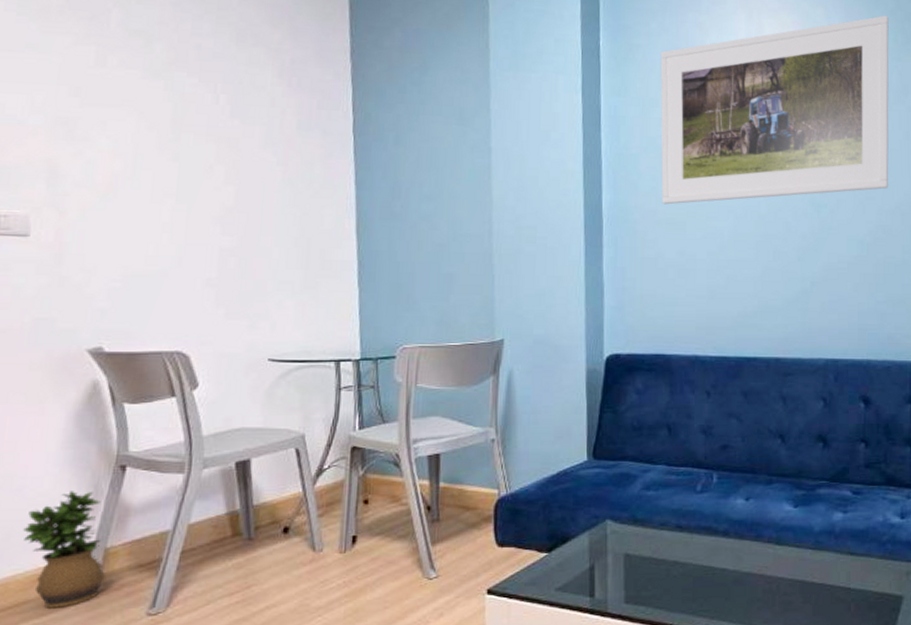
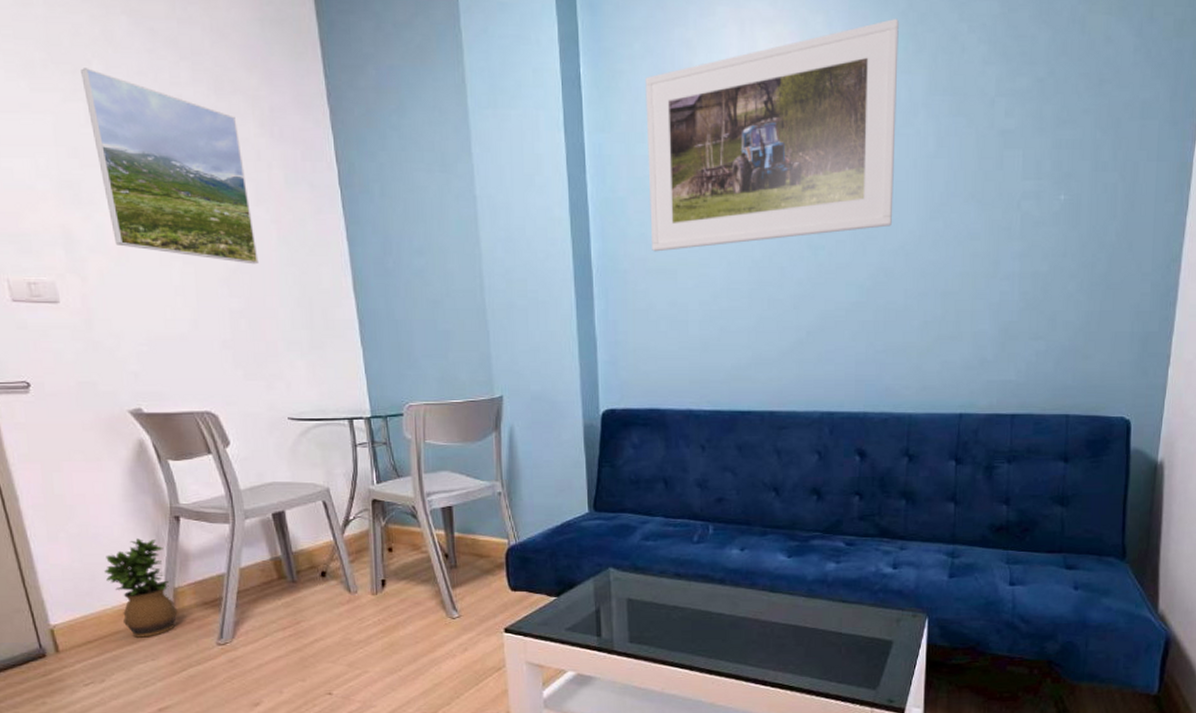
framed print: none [98,15,259,204] -> present [81,68,259,265]

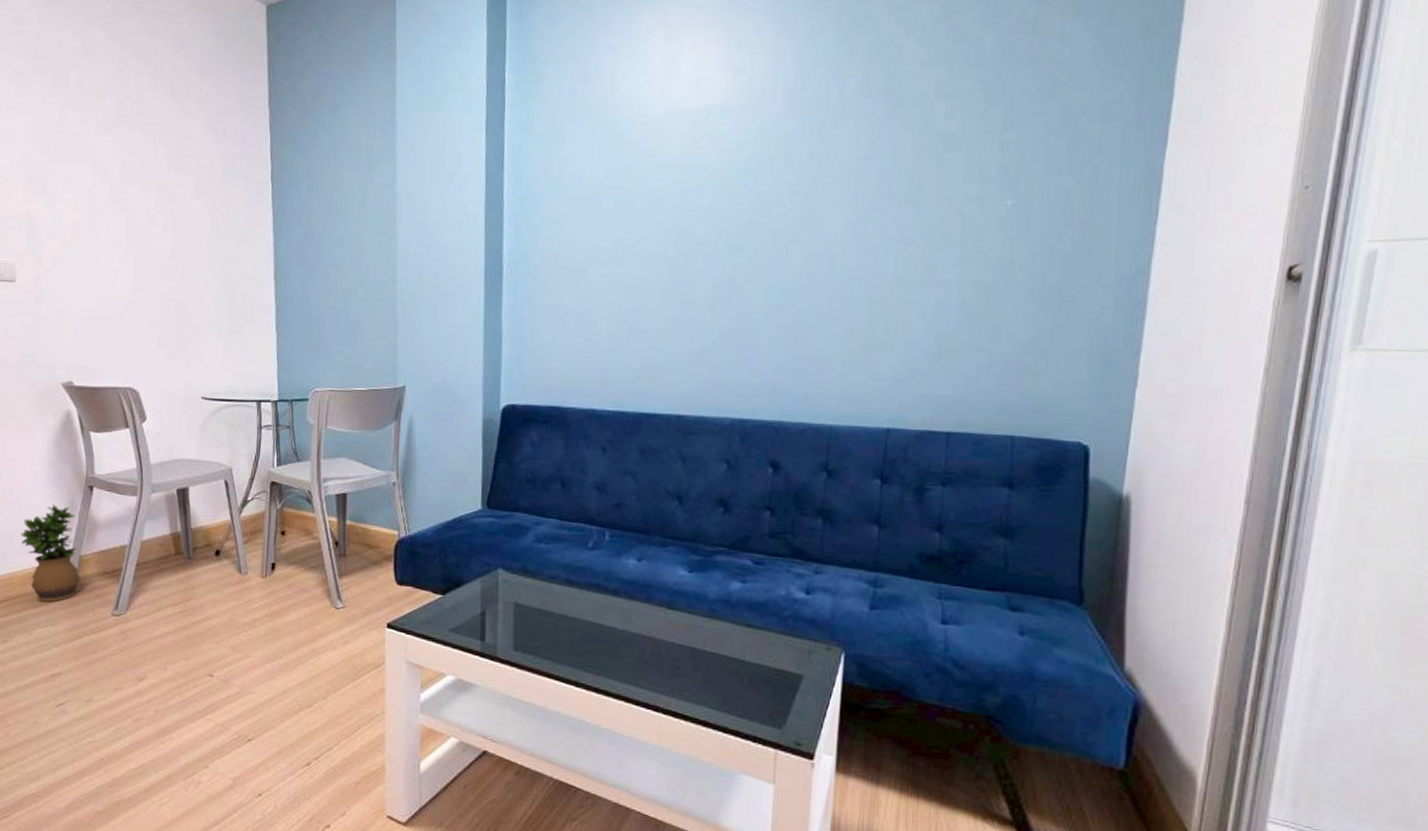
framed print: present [81,68,259,265] -> none [60,76,192,252]
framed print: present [645,18,899,252] -> none [564,22,831,249]

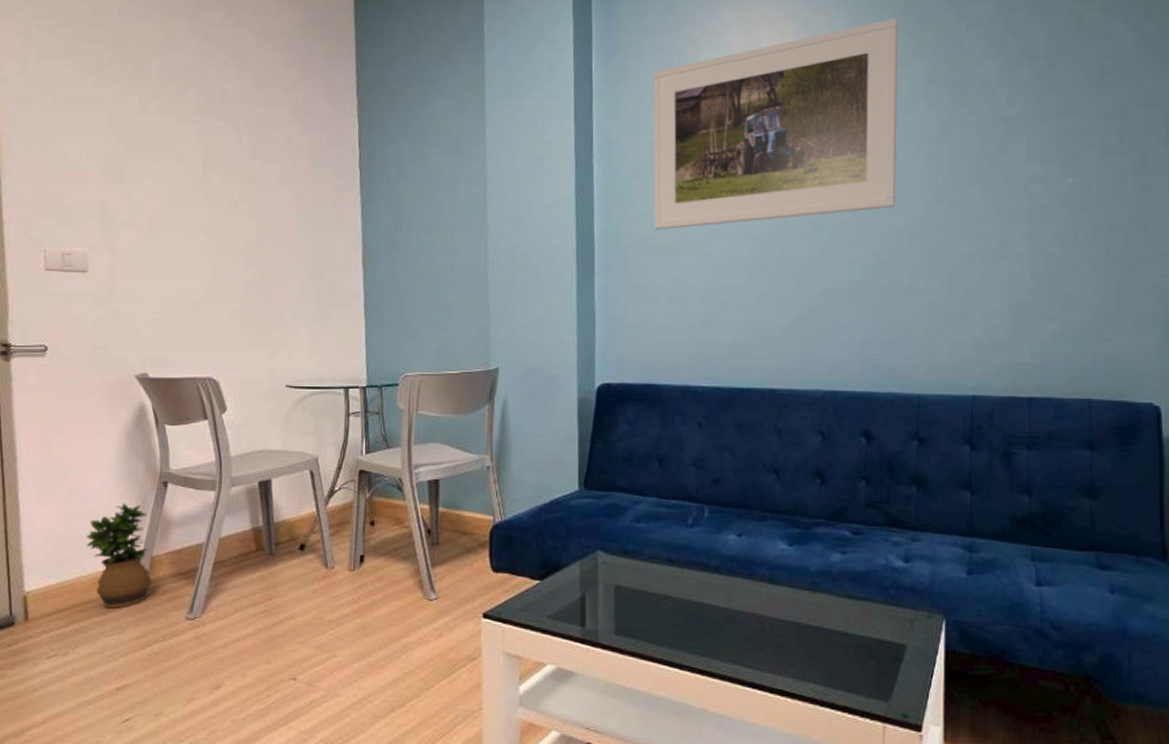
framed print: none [564,22,831,249] -> present [652,18,898,230]

